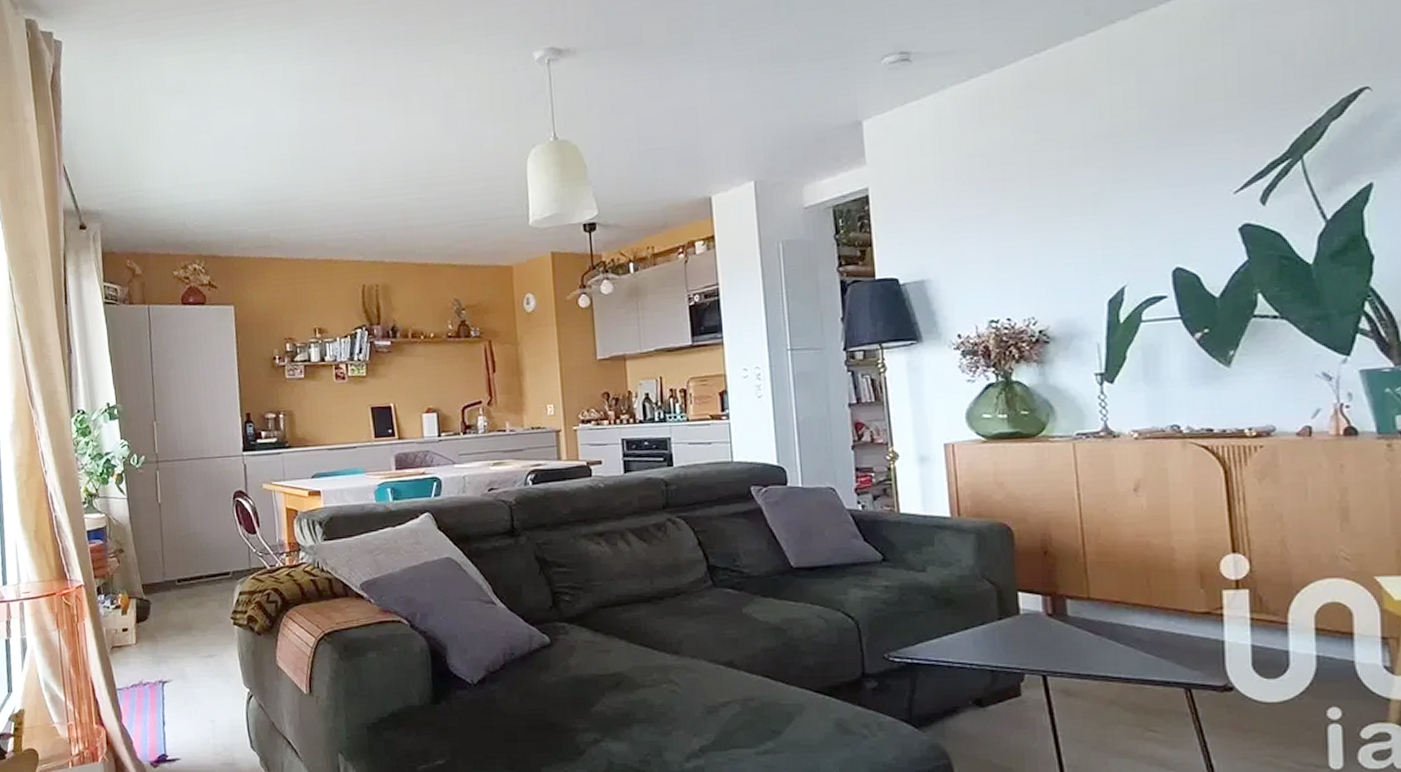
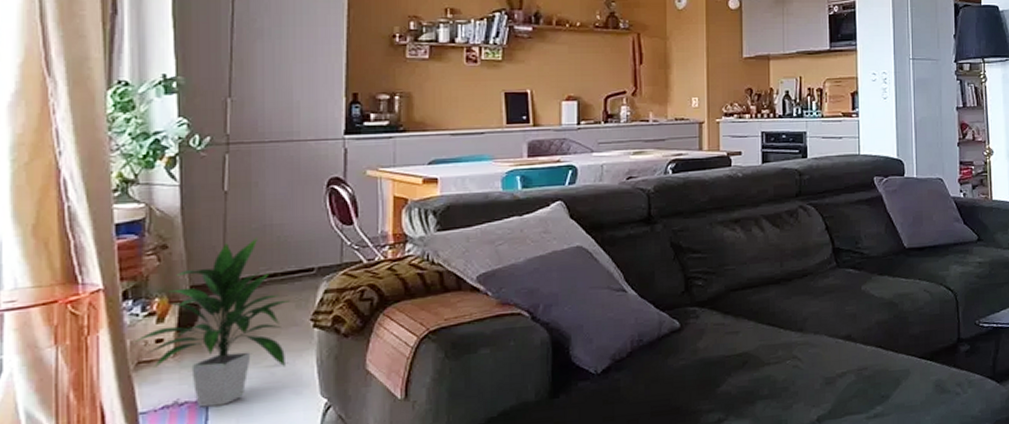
indoor plant: none [108,543,215,688] -> present [133,237,290,407]

